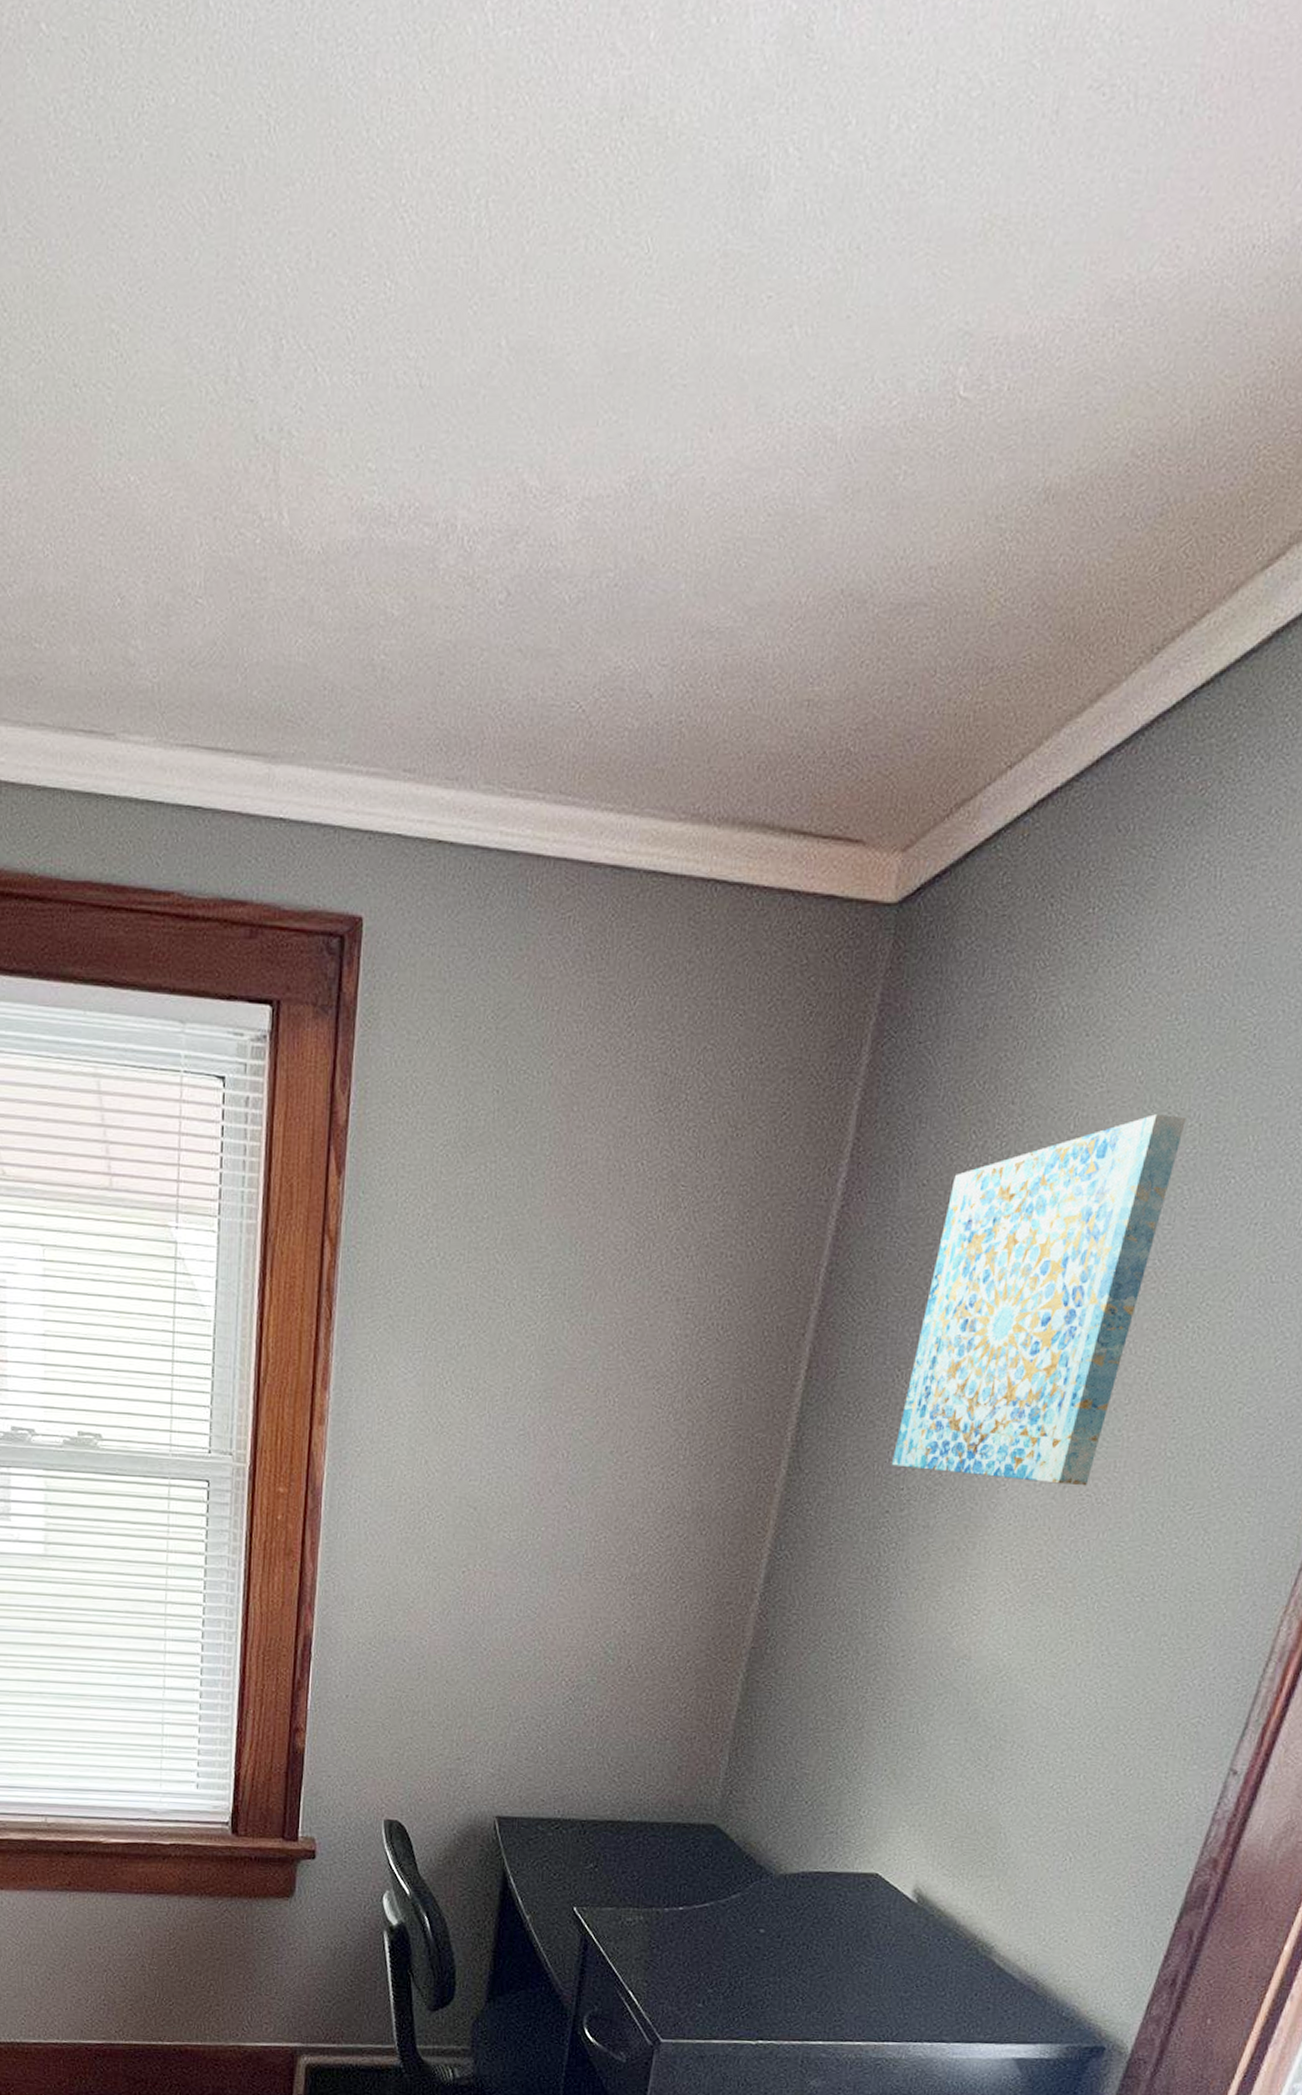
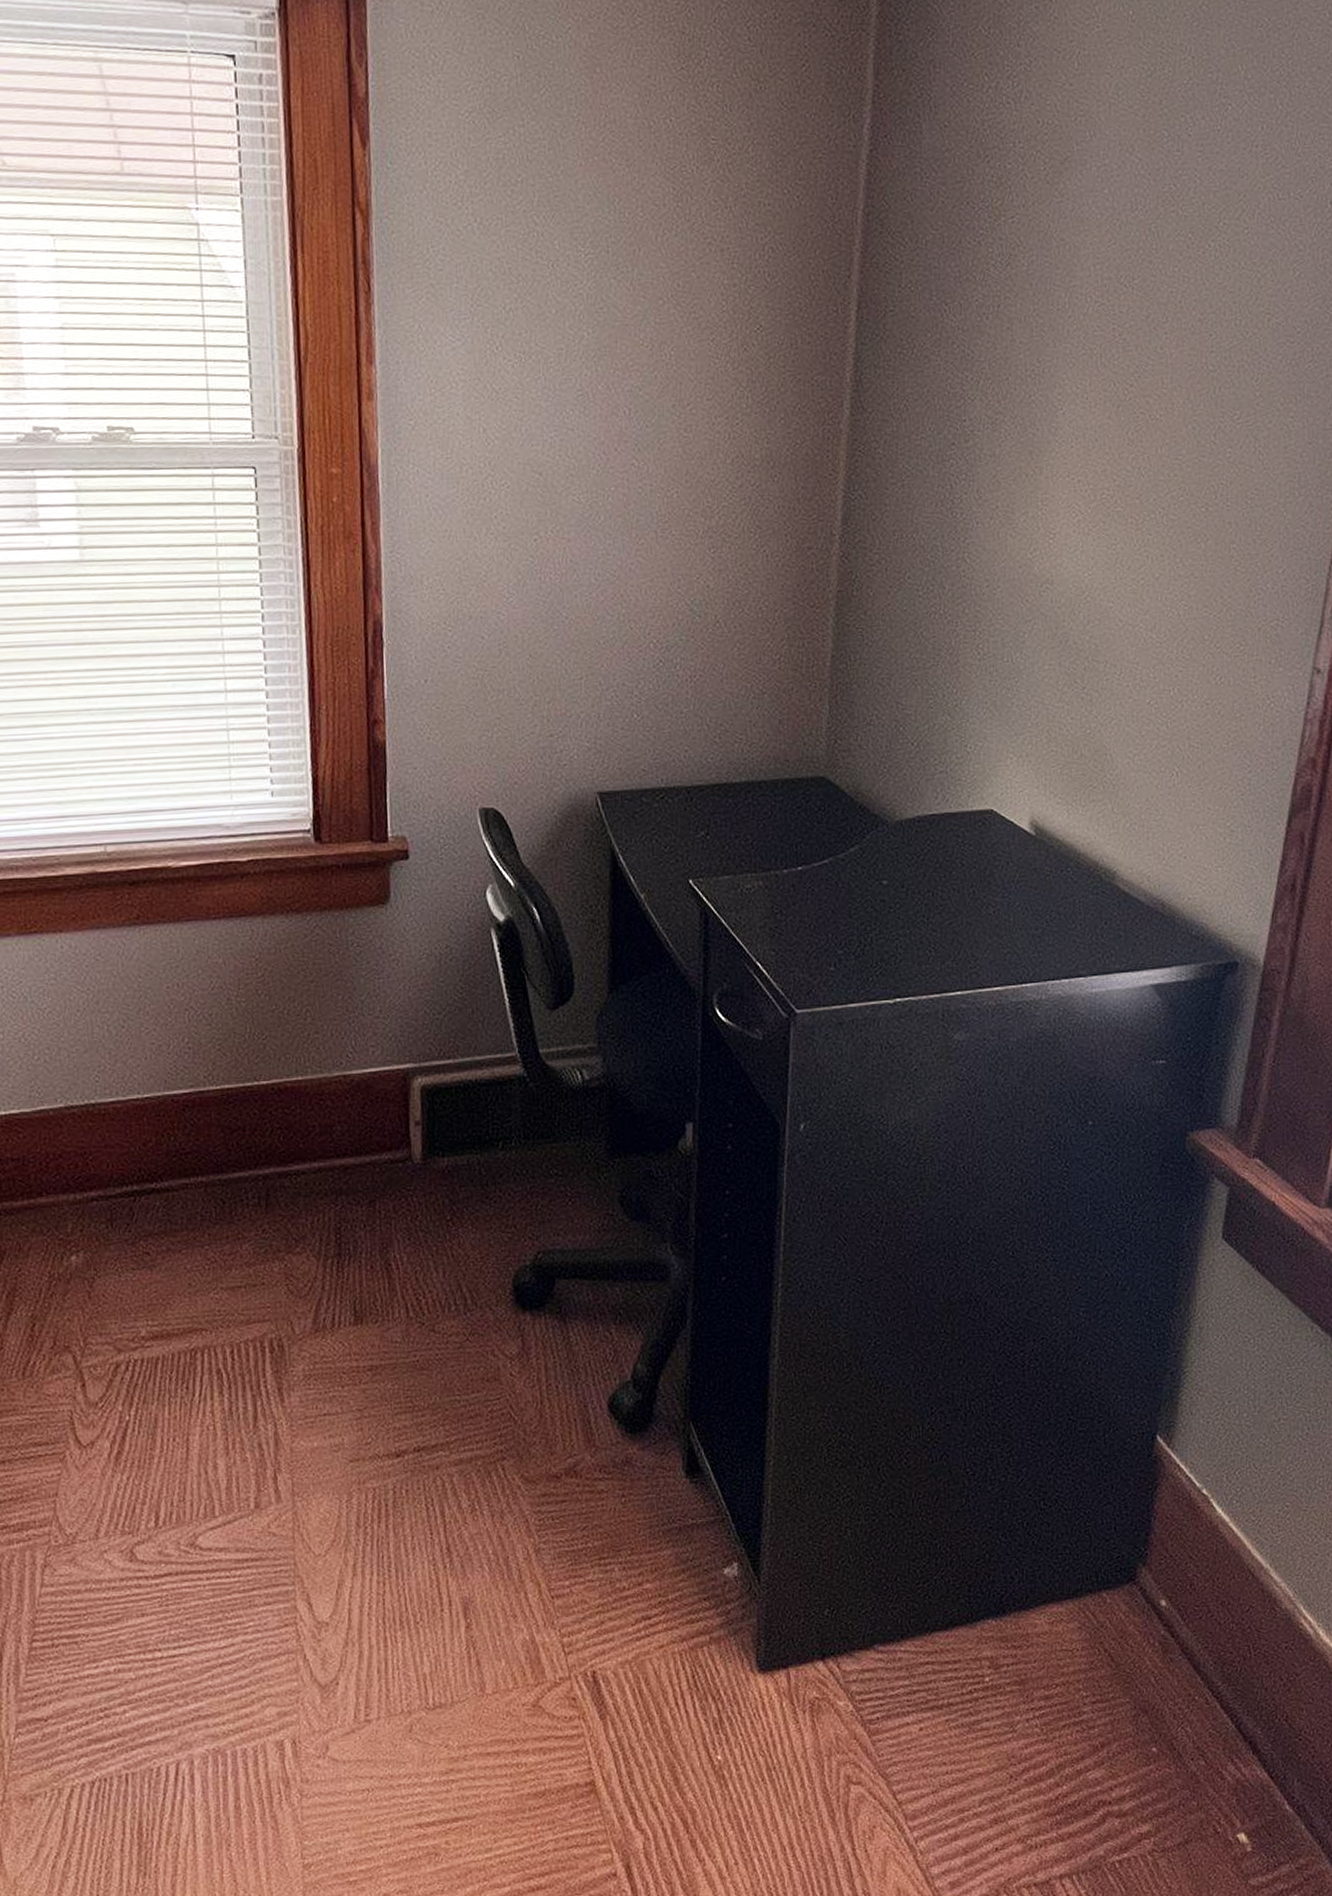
wall art: present [892,1114,1187,1486] -> none [951,49,1179,405]

